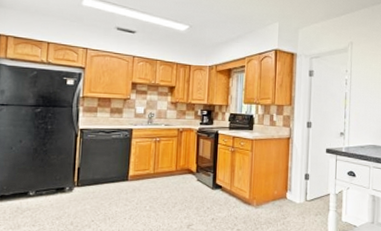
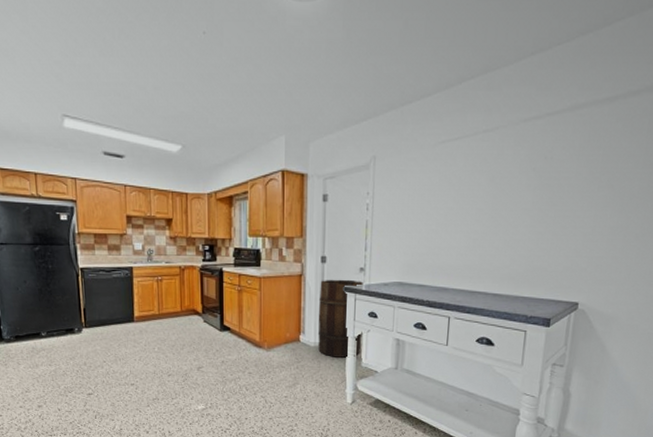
wooden barrel: none [303,142,343,213] -> present [317,279,363,358]

